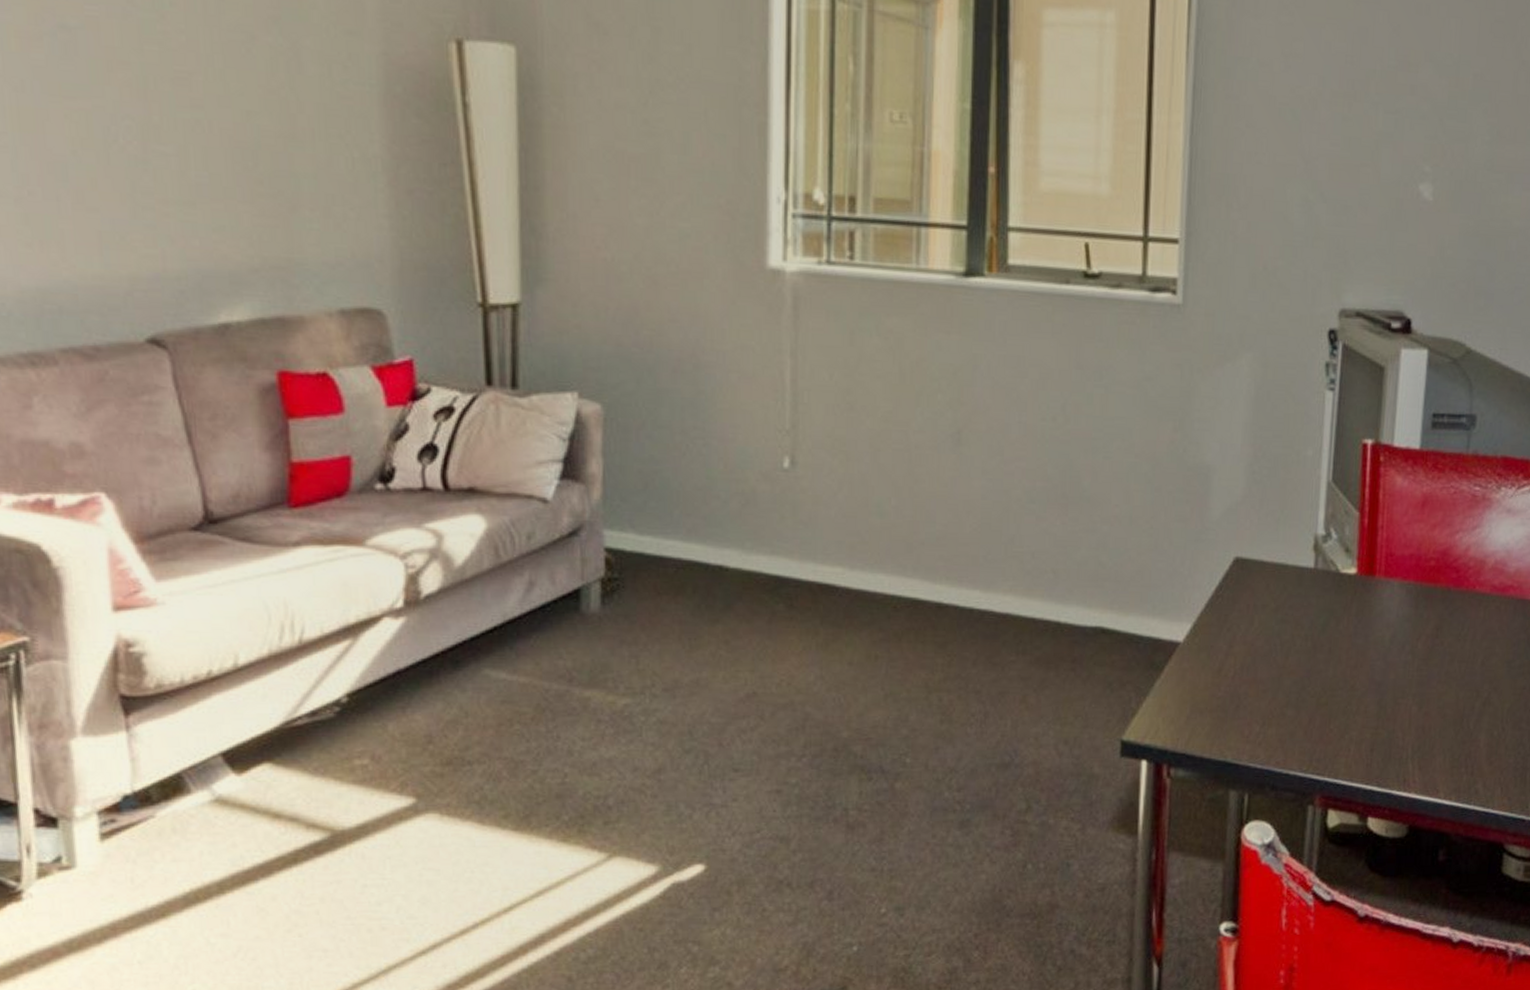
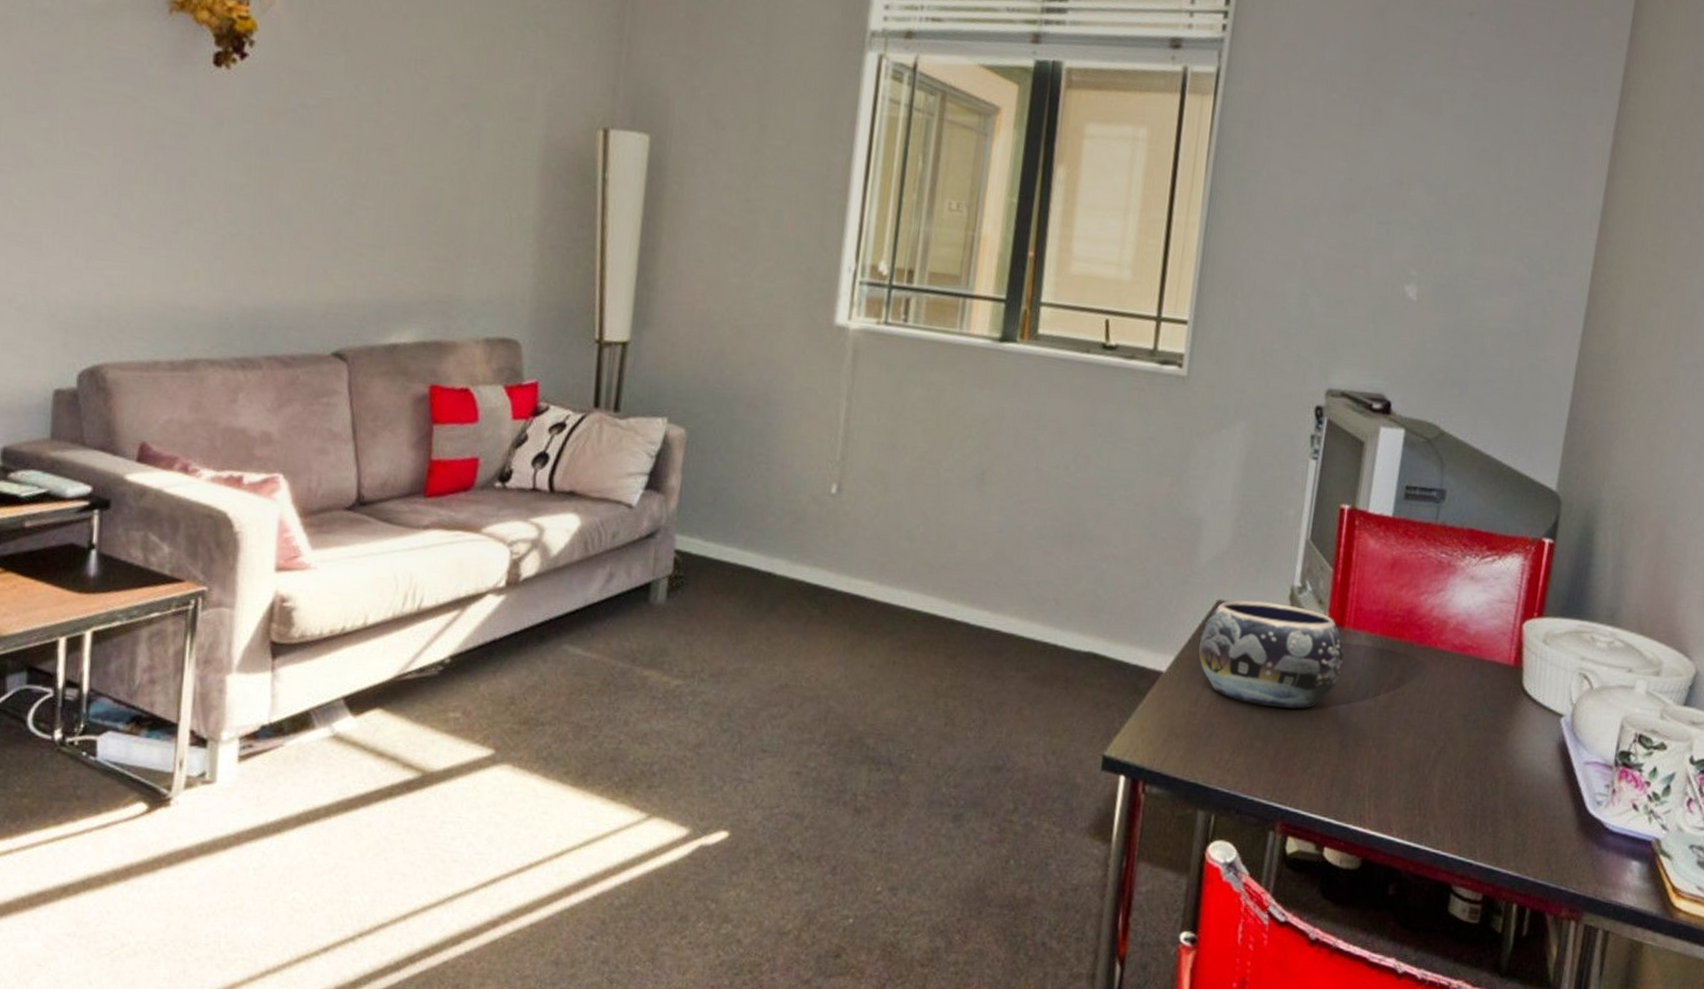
decorative bowl: none [1217,554,1377,671] -> present [1198,600,1344,709]

